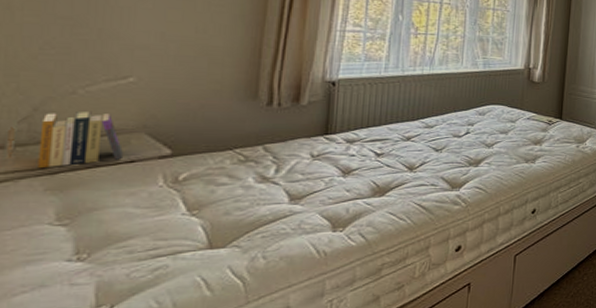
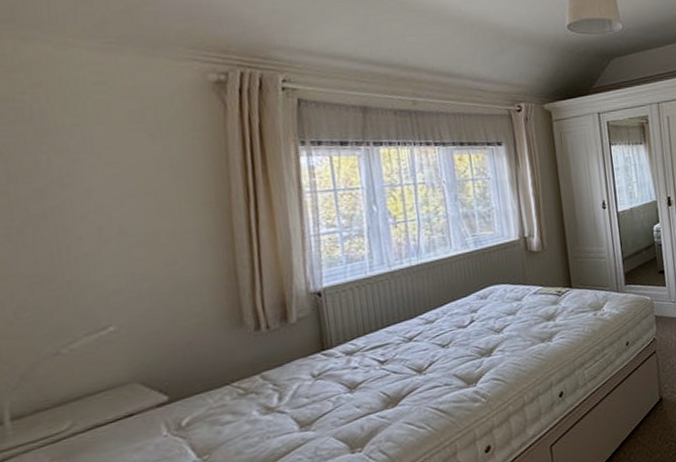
books: present [38,110,123,169] -> none [32,369,120,440]

